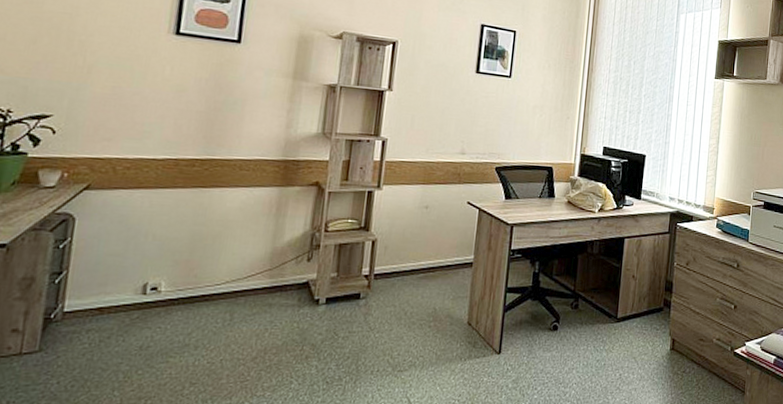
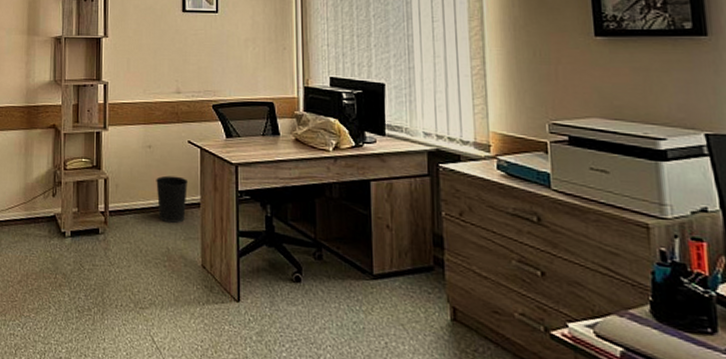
wastebasket: none [428,236,463,283] -> present [156,175,187,223]

